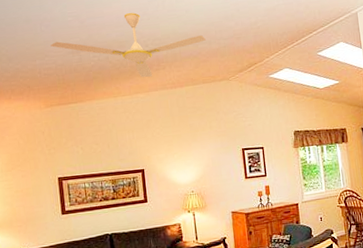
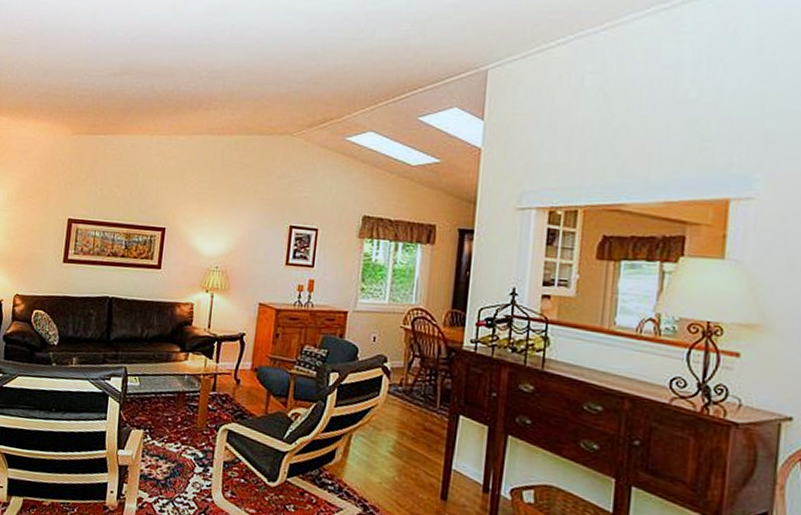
ceiling fan: present [50,12,206,78] -> none [93,35,274,117]

